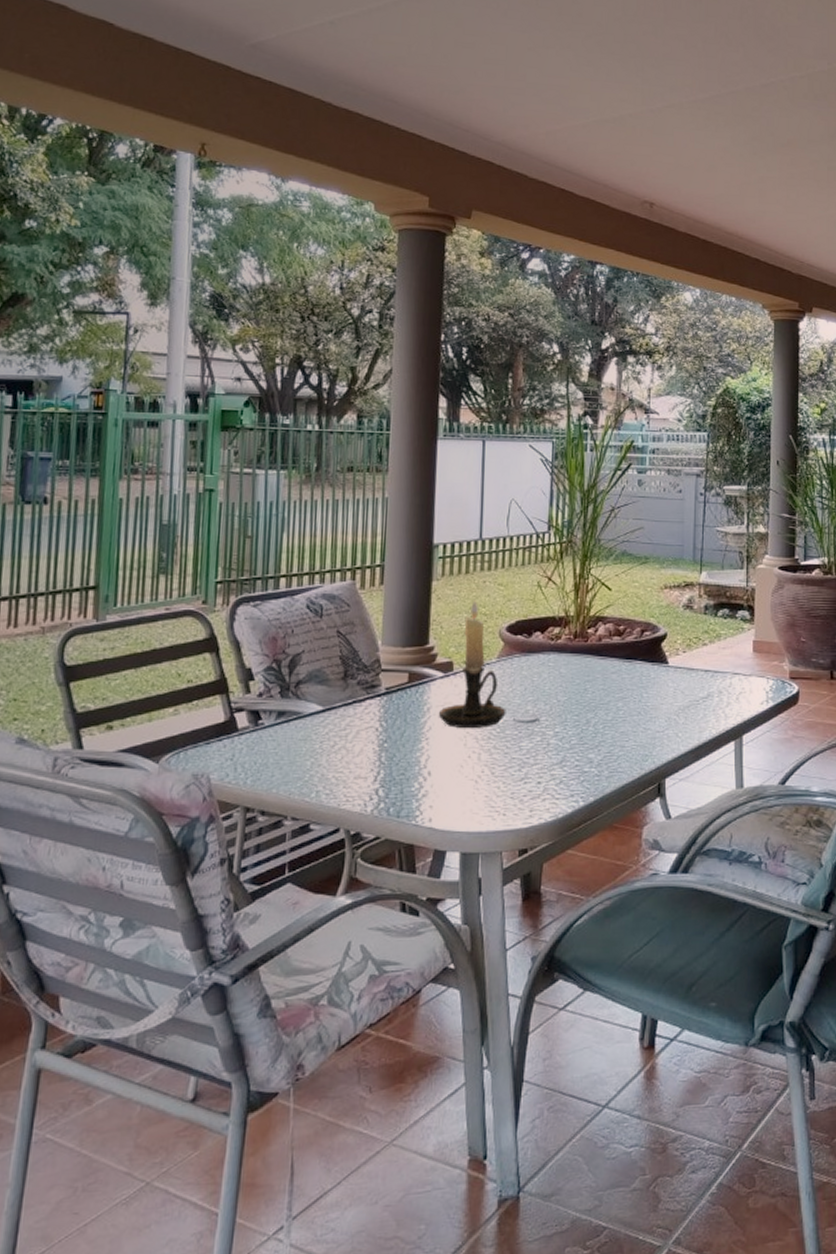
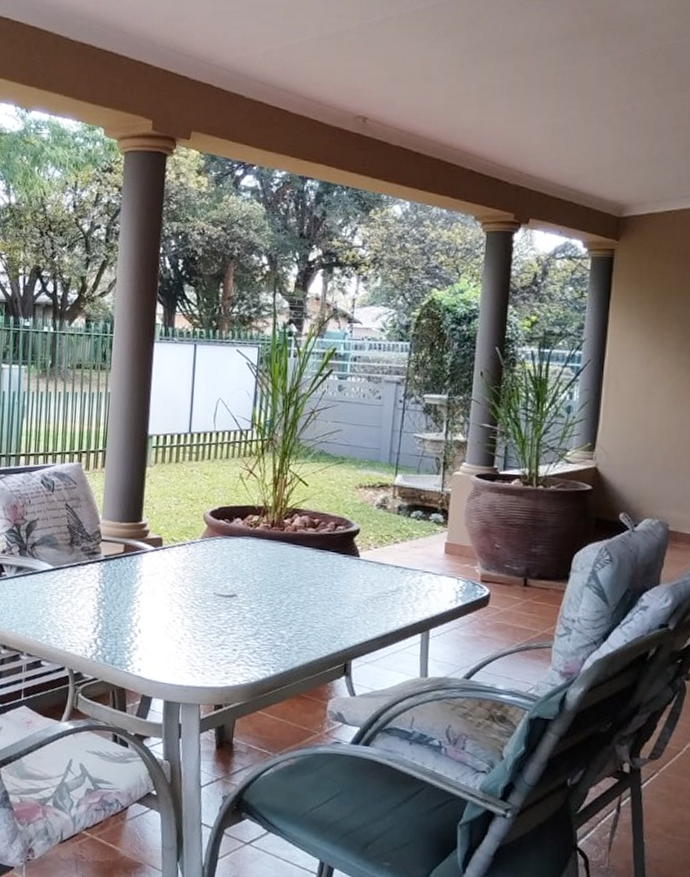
candle holder: present [438,598,506,729] -> none [148,485,208,598]

